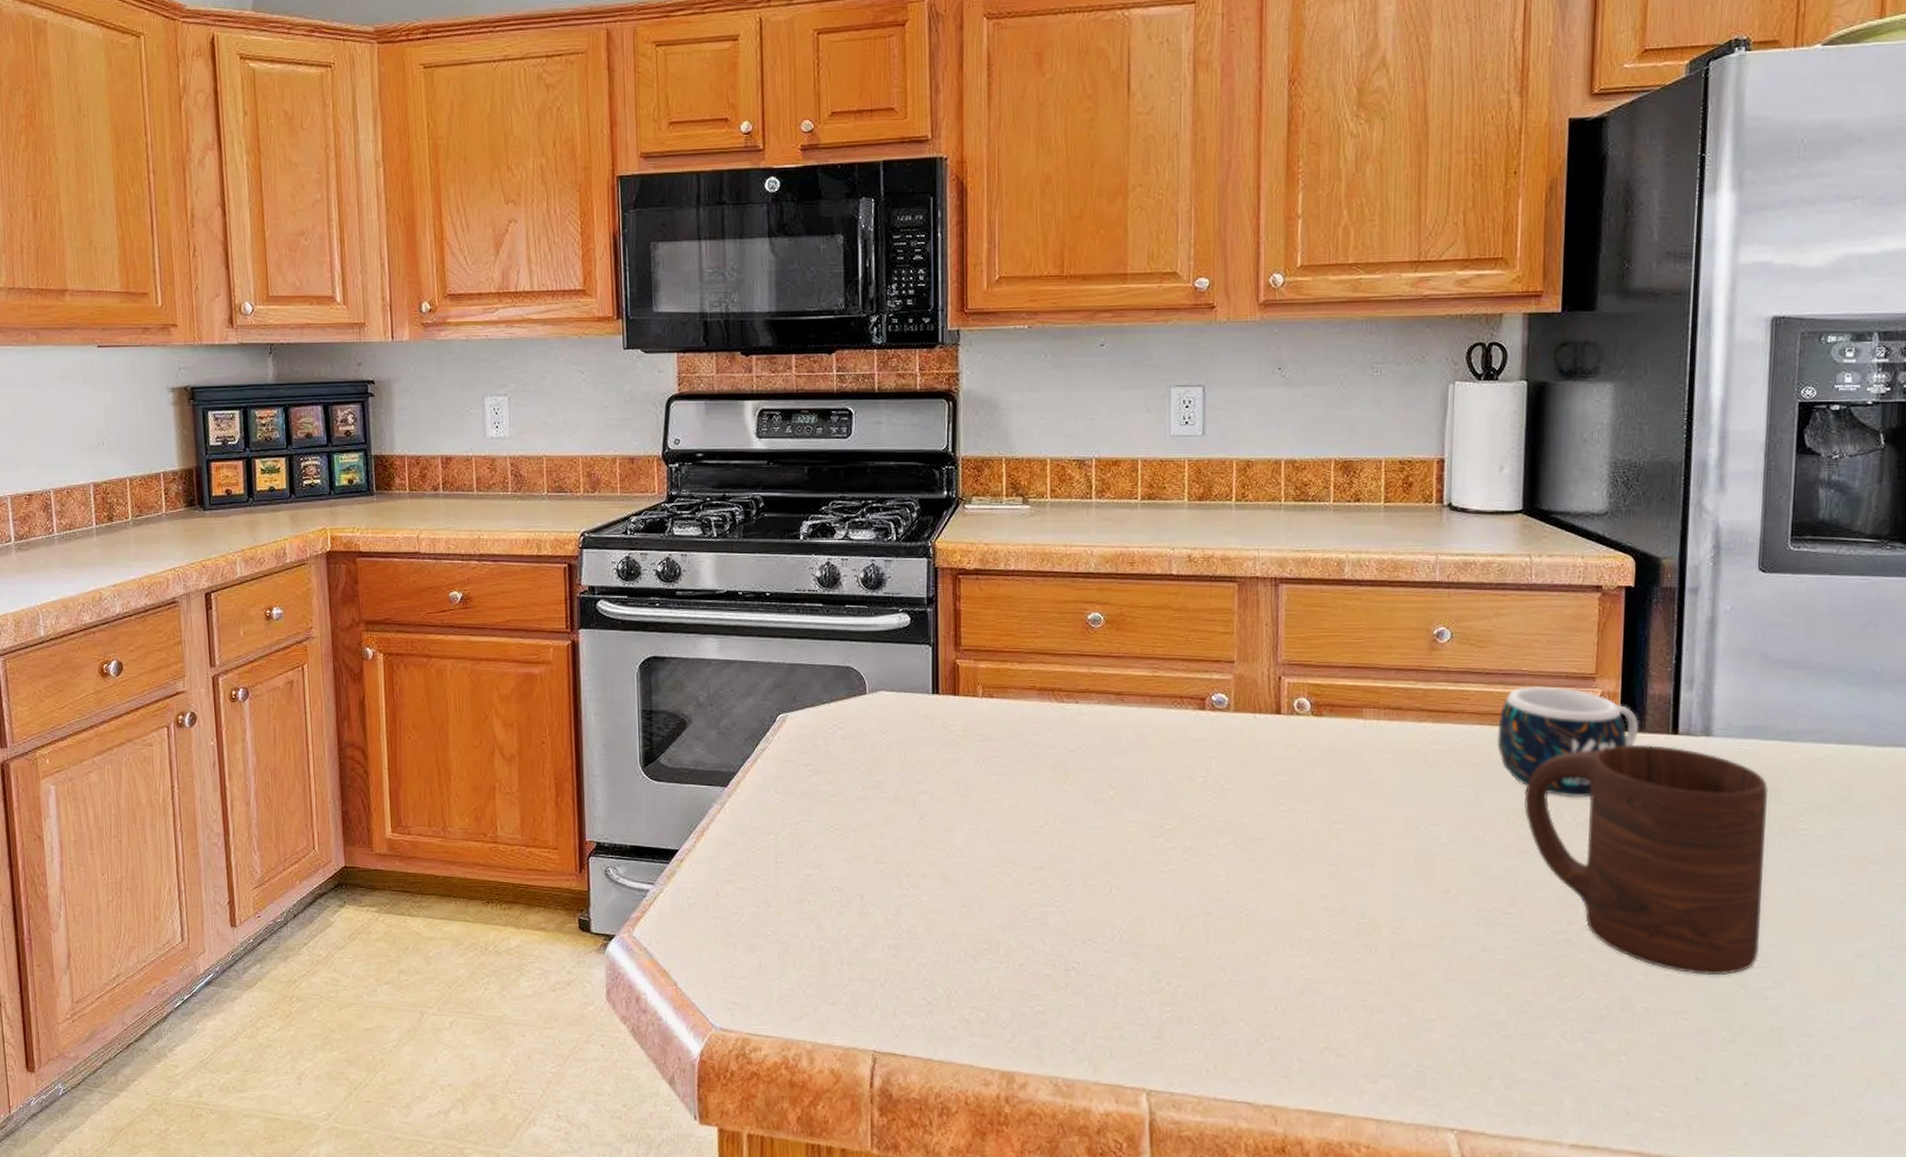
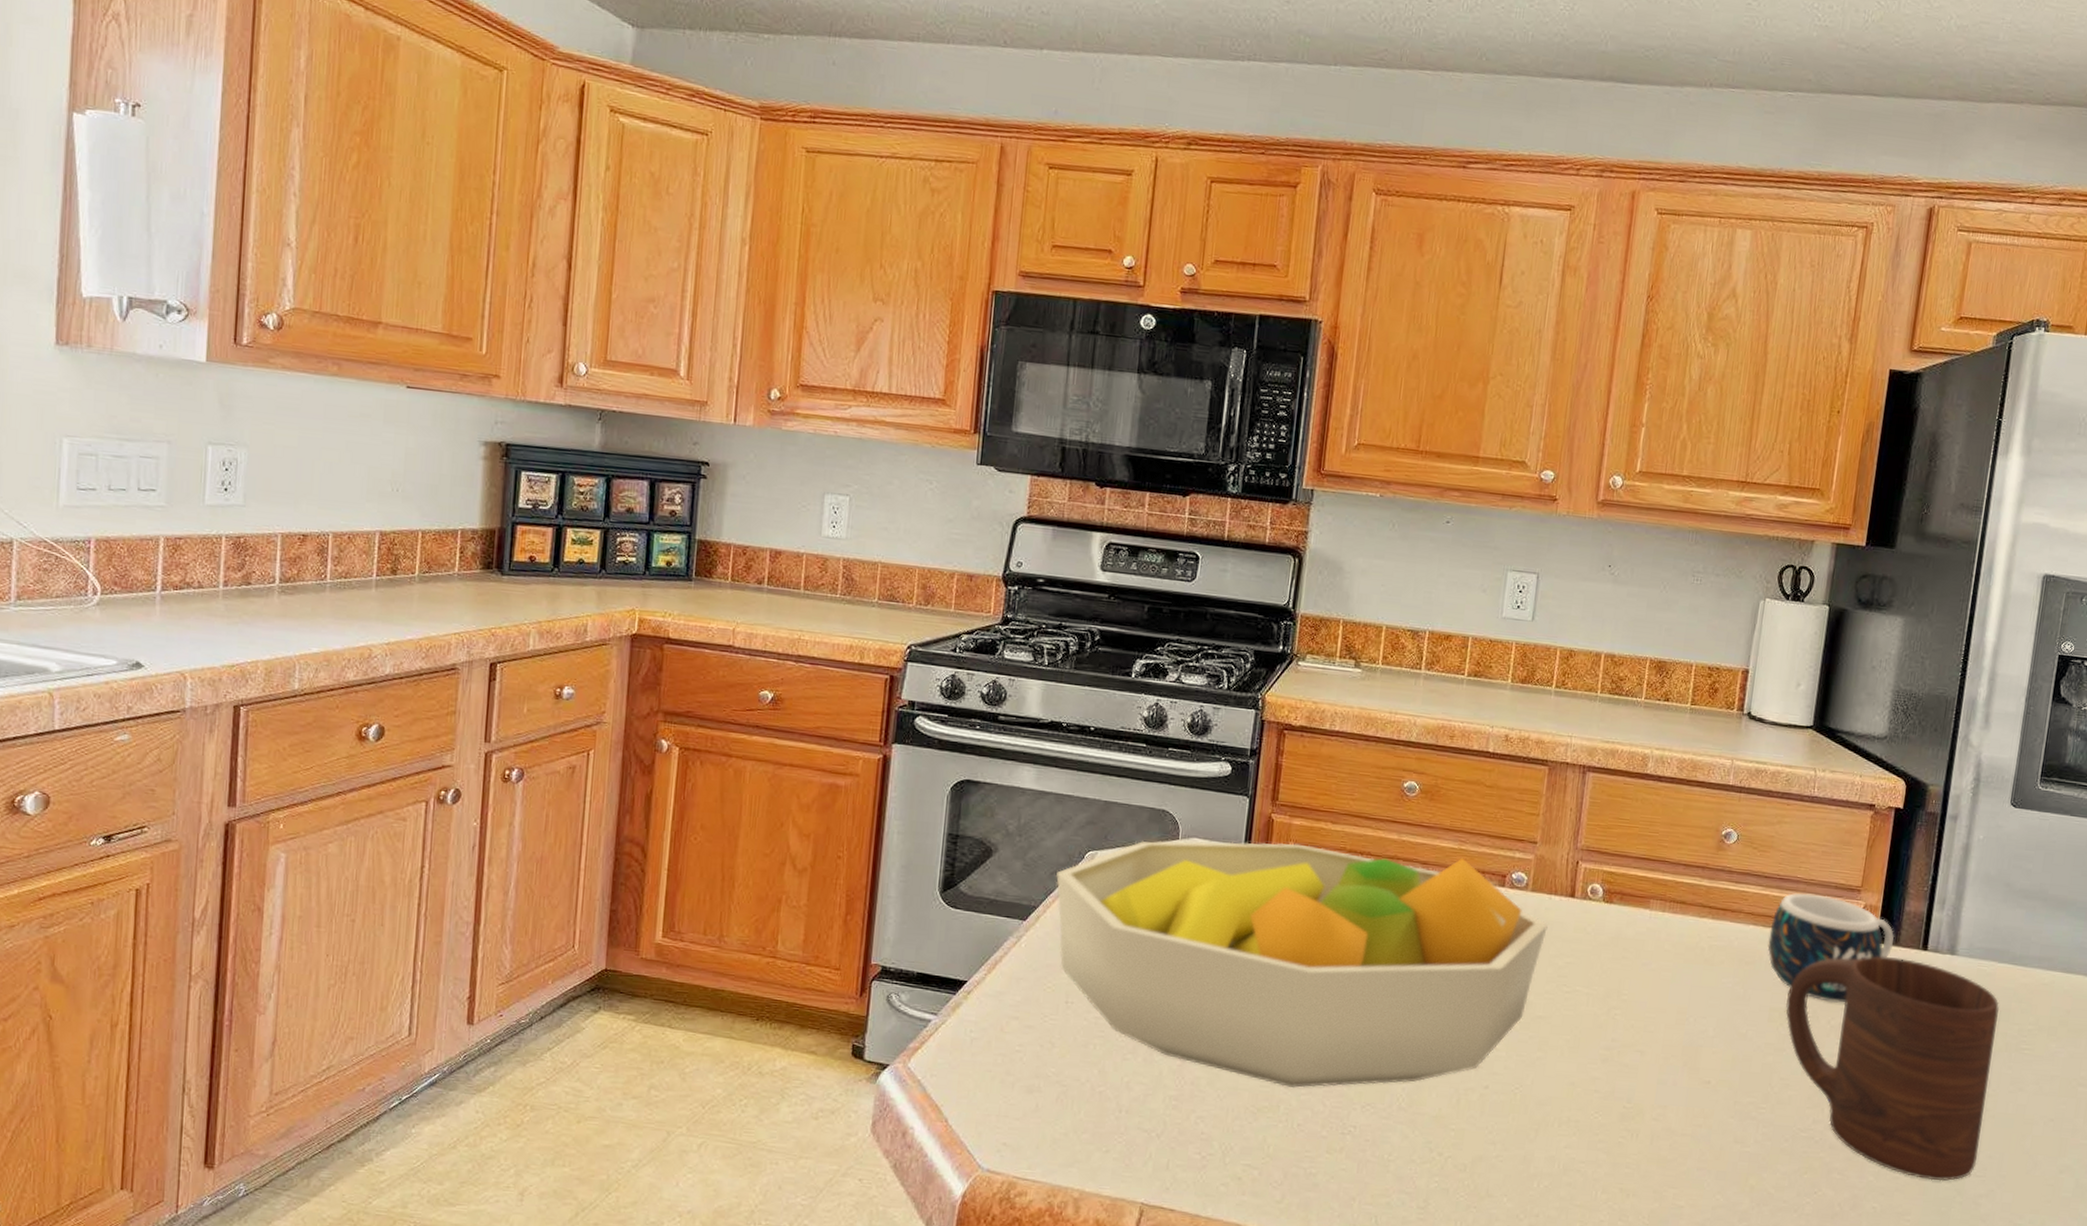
fruit bowl: none [751,684,1256,928] -> present [1056,840,1548,1088]

